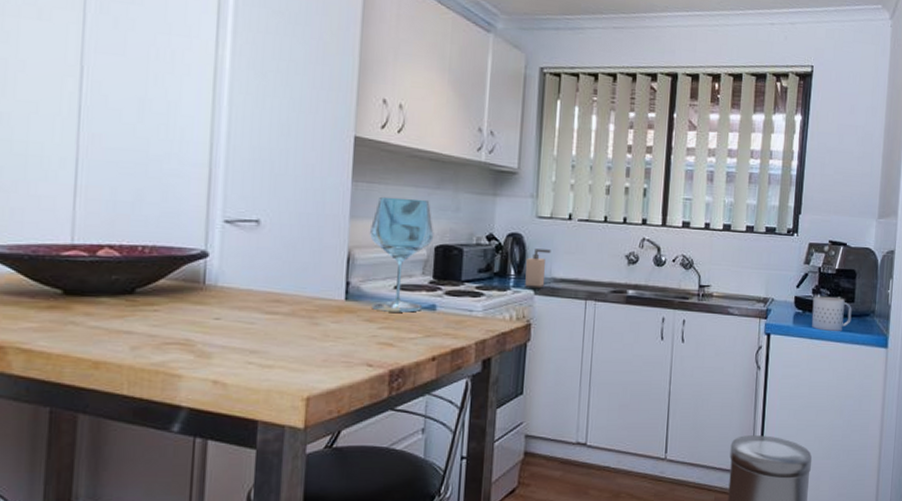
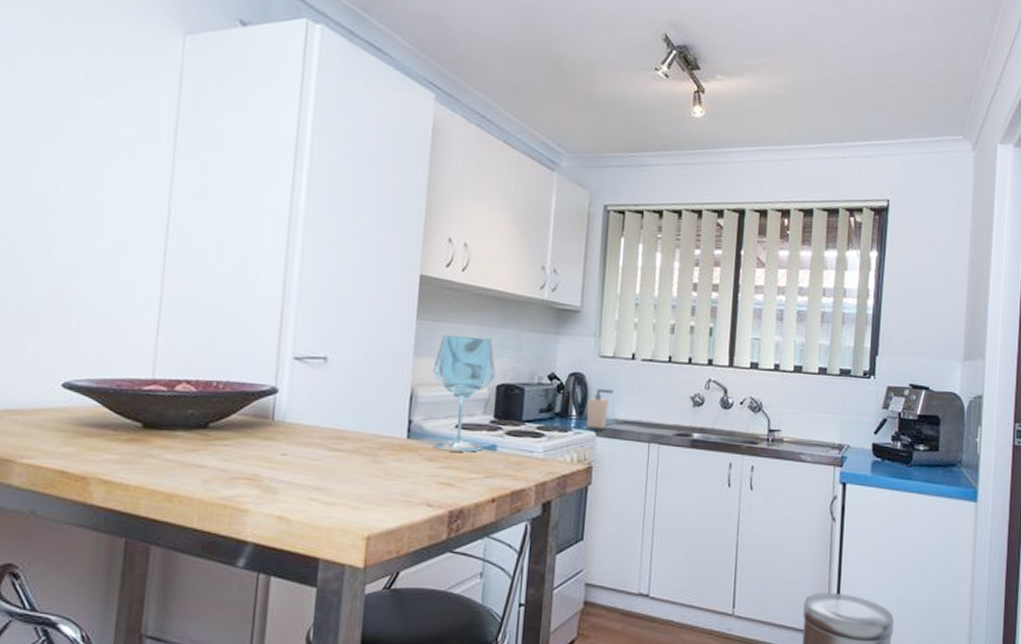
mug: present [811,296,852,332] -> none [891,443,937,483]

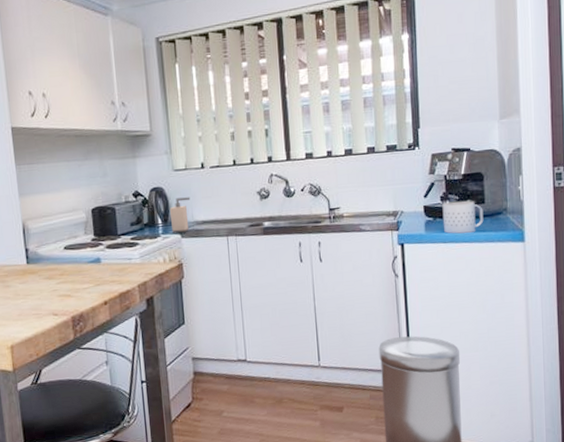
wine glass: present [432,334,496,452] -> none [36,170,90,270]
mug: none [891,443,937,483] -> present [442,201,484,234]

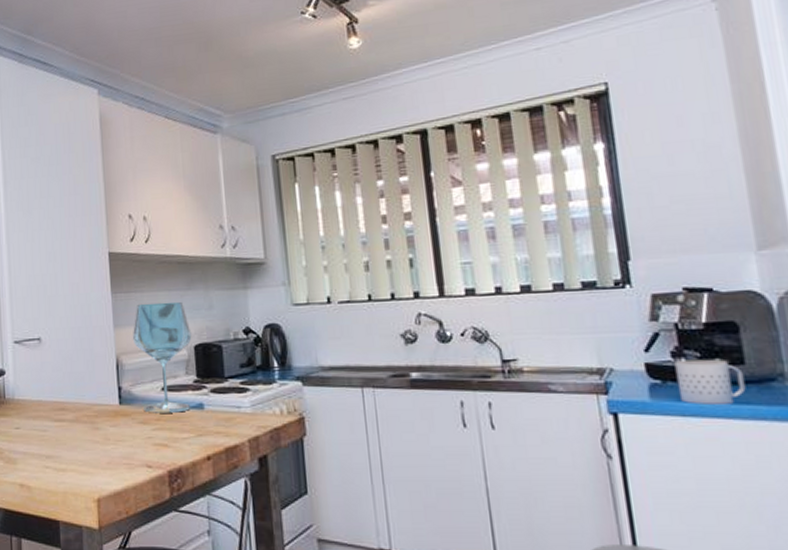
wine glass: none [36,170,90,270] -> present [132,301,192,413]
soap dispenser: present [169,197,191,233] -> none [287,337,314,380]

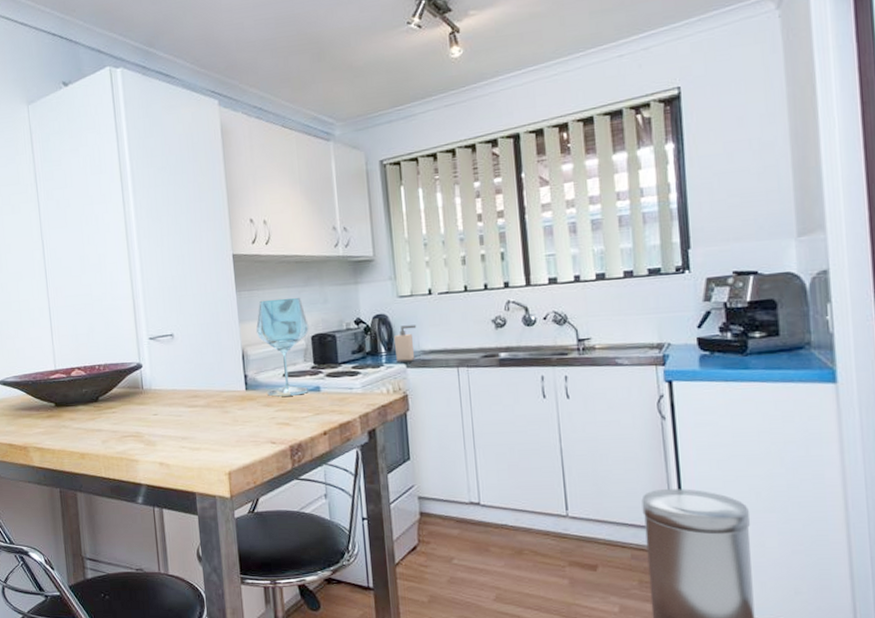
soap dispenser: none [287,337,314,380] -> present [393,325,417,363]
mug: present [674,359,746,406] -> none [721,332,779,372]

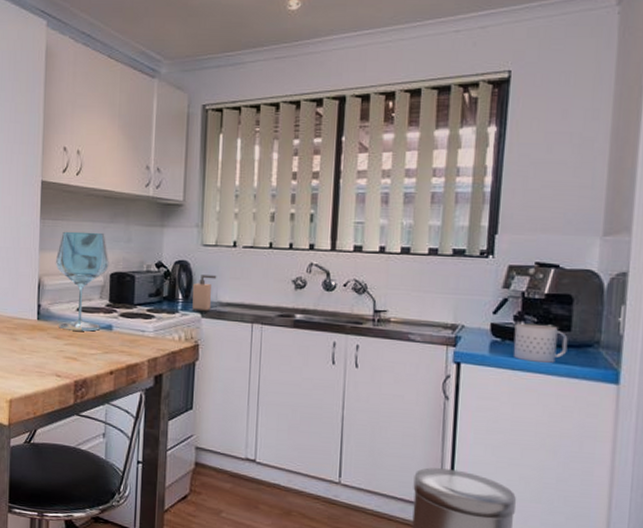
mug: none [721,332,779,372] -> present [512,323,568,364]

